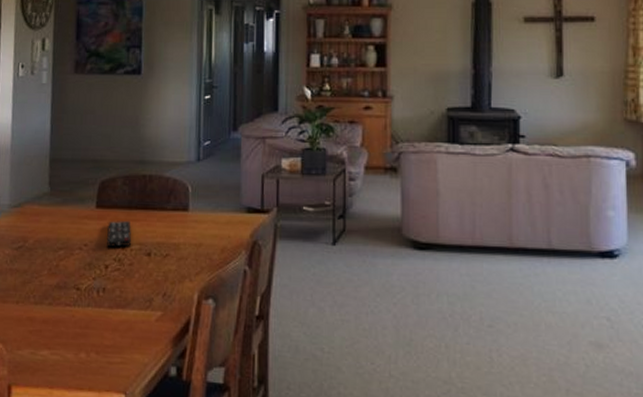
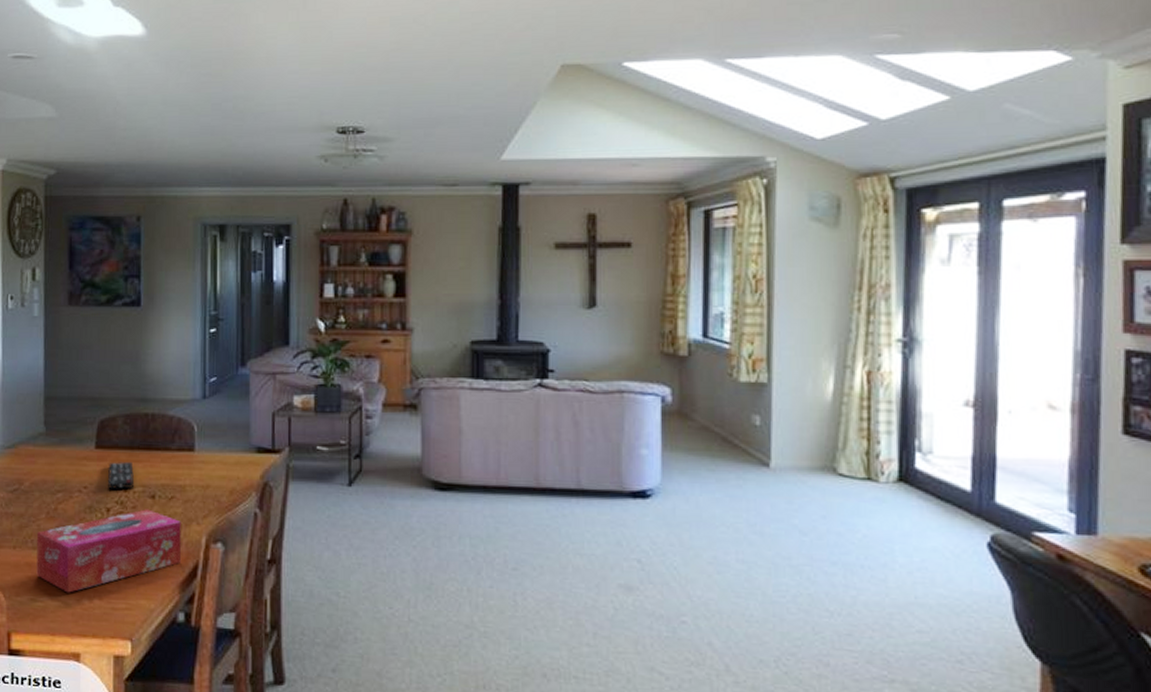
tissue box: none [37,266,175,347] -> present [36,509,182,593]

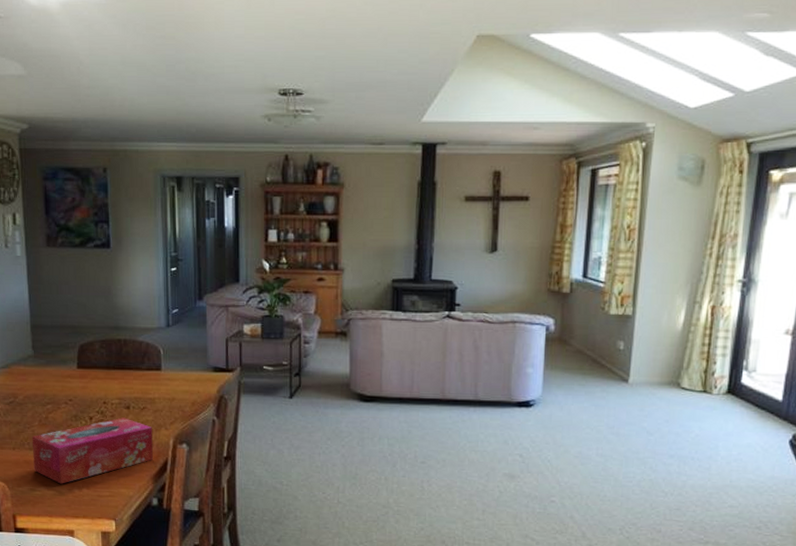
remote control: present [108,461,134,490] -> none [89,378,111,402]

